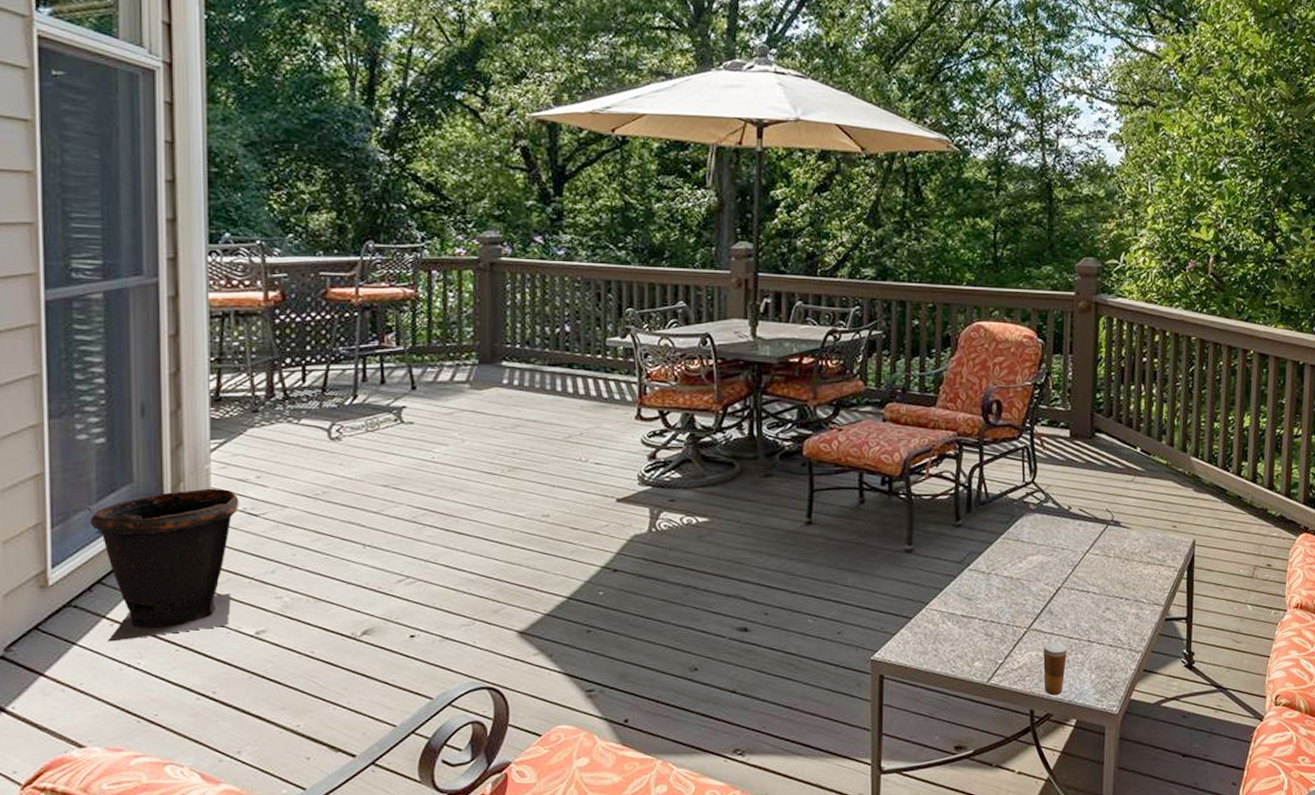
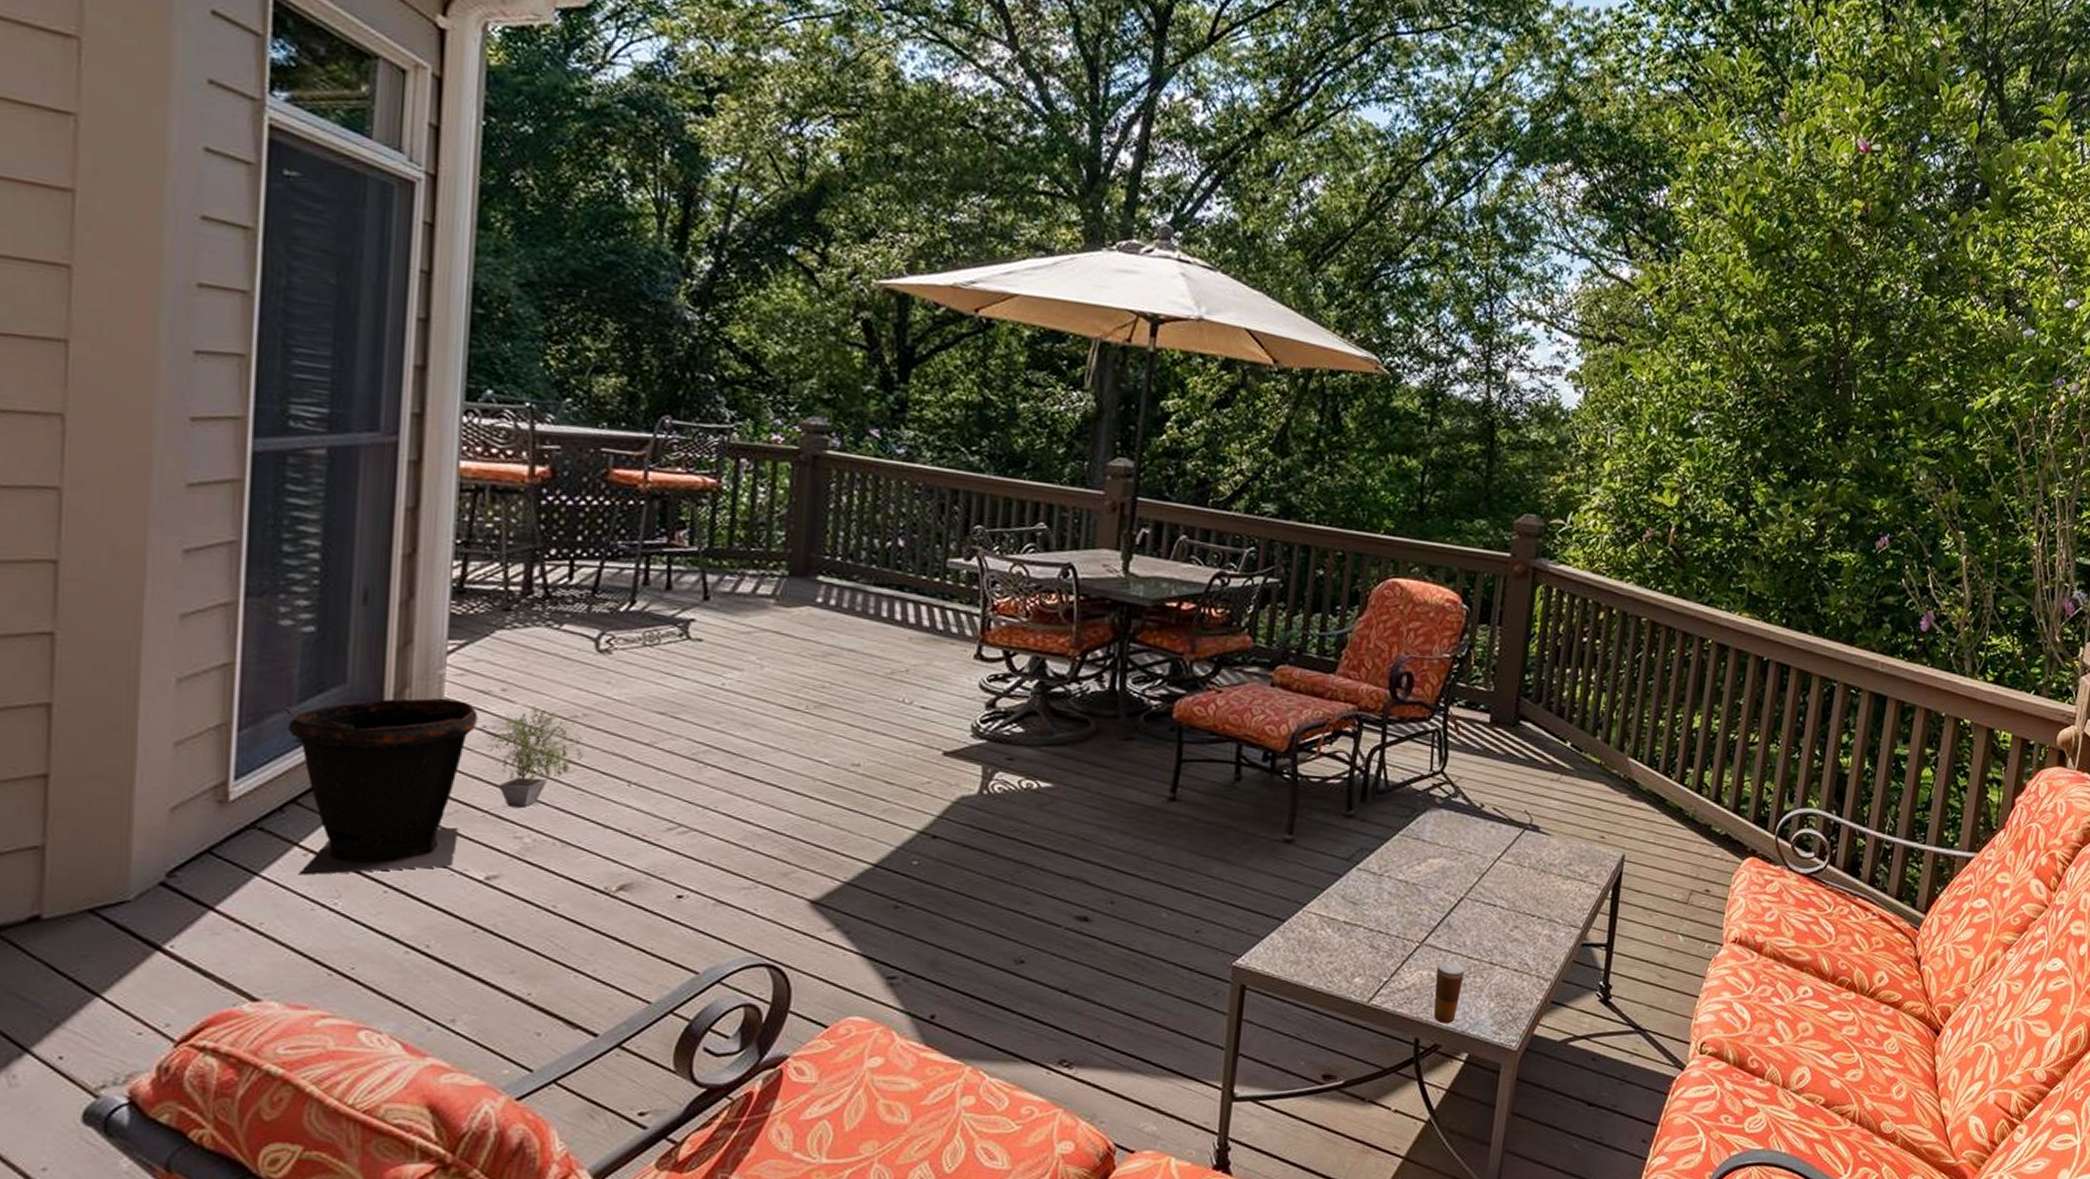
potted plant: none [246,489,326,573] -> present [486,706,584,808]

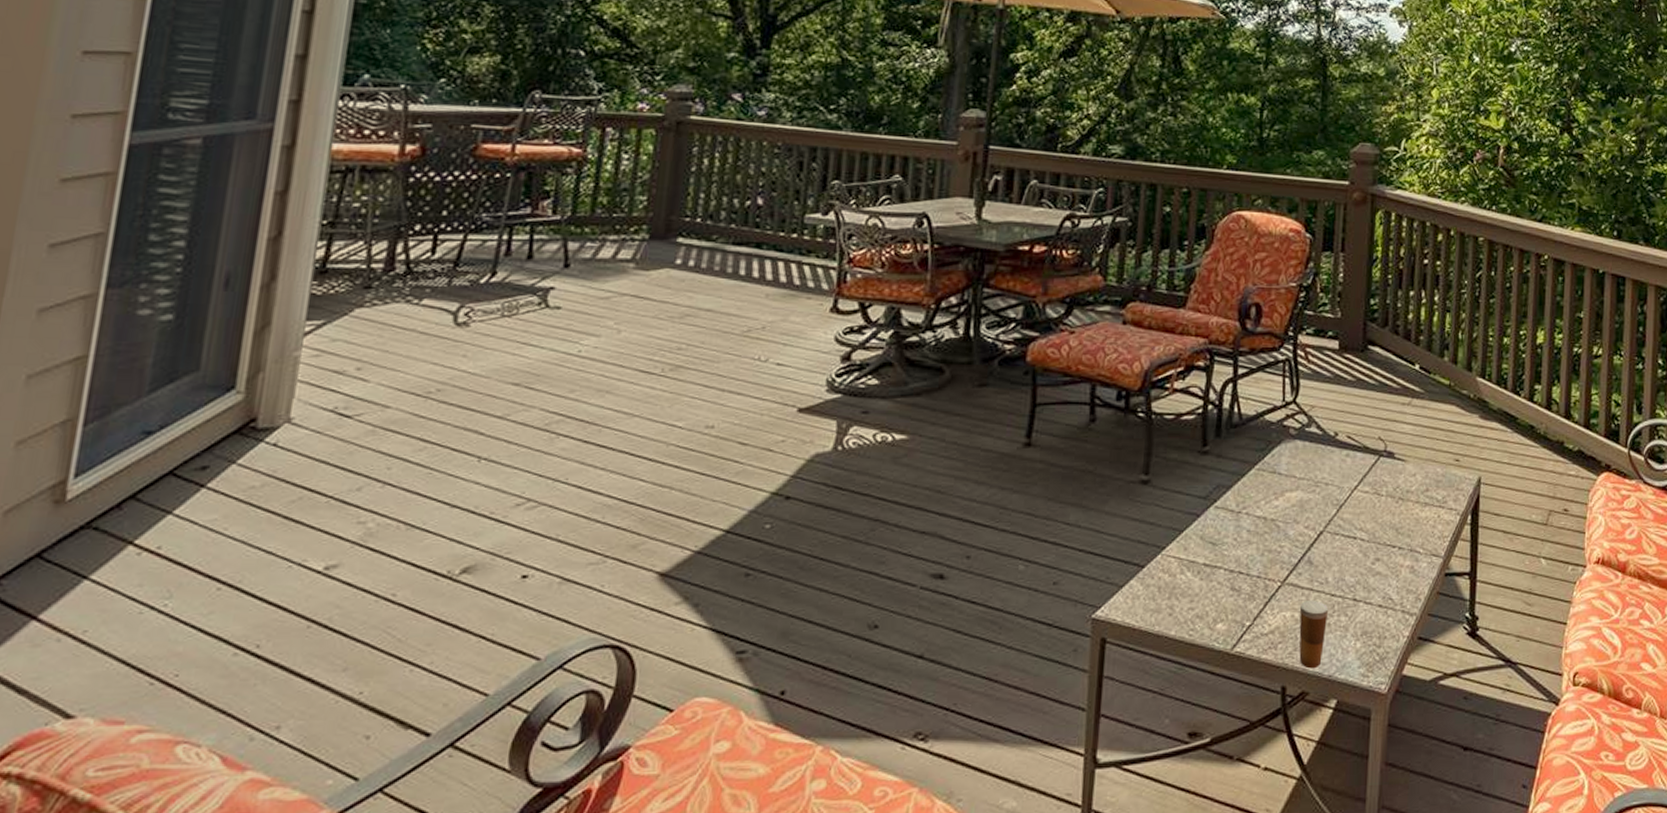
planter pot: present [285,698,478,876] -> none [130,380,330,576]
potted plant: present [486,706,584,808] -> none [336,384,436,490]

